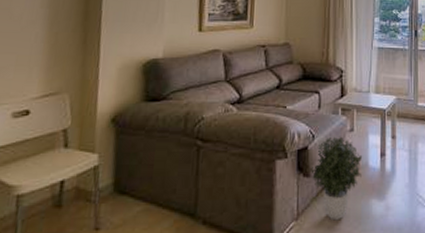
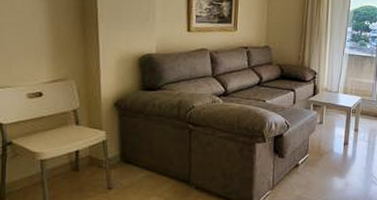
potted plant: present [311,136,362,221] -> none [285,127,328,192]

